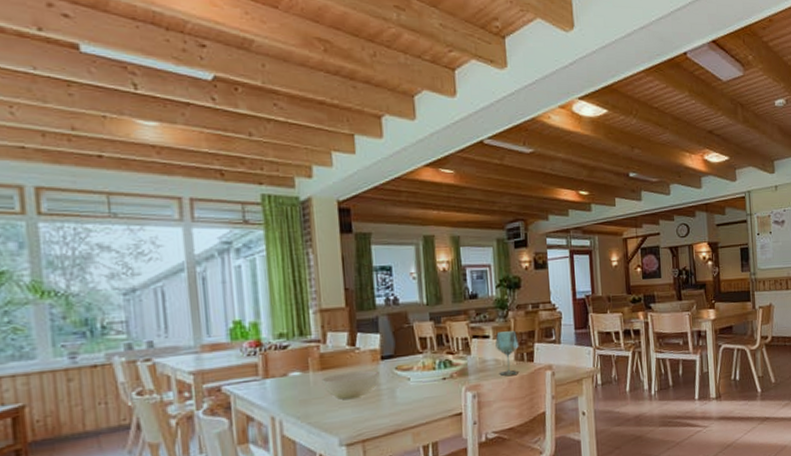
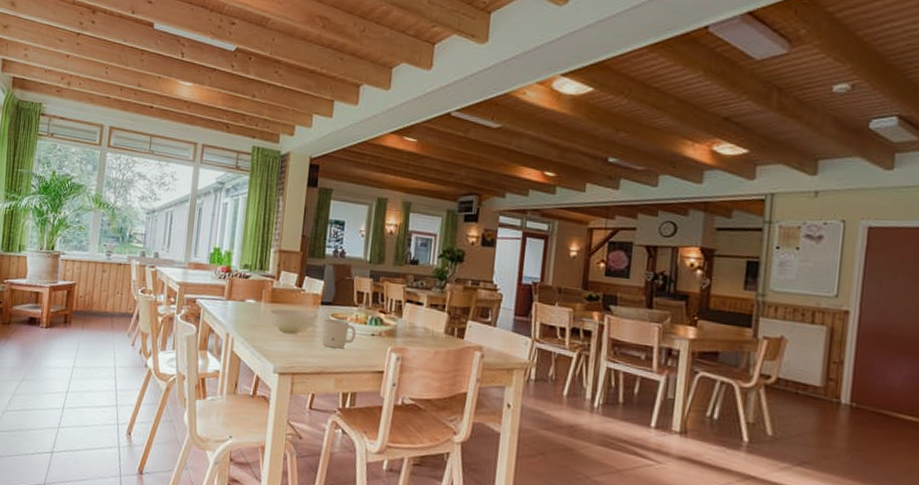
mug: none [387,370,426,403] -> present [322,318,356,349]
wine glass: present [495,330,519,377] -> none [426,301,452,348]

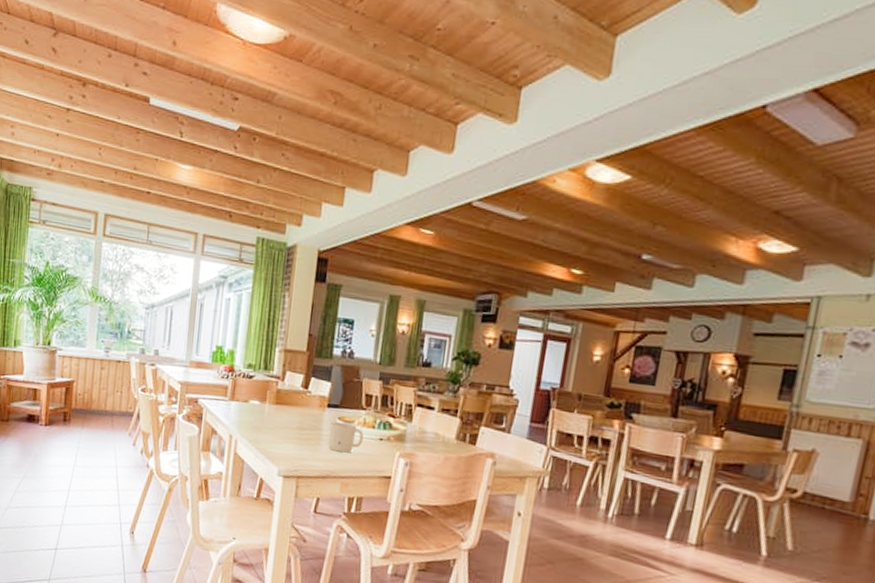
bowl: present [269,308,317,334] -> none [274,410,324,437]

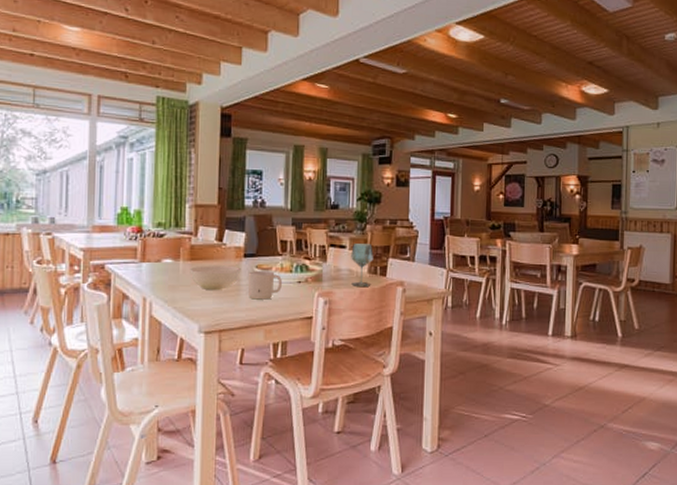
bowl: none [274,410,324,437] -> present [190,265,241,290]
wine glass: none [436,405,465,454] -> present [351,242,374,288]

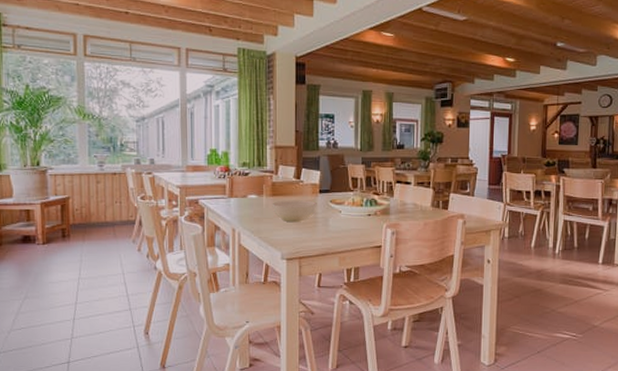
mug: present [248,270,282,300] -> none [323,204,354,231]
wine glass: present [351,242,374,288] -> none [416,179,436,220]

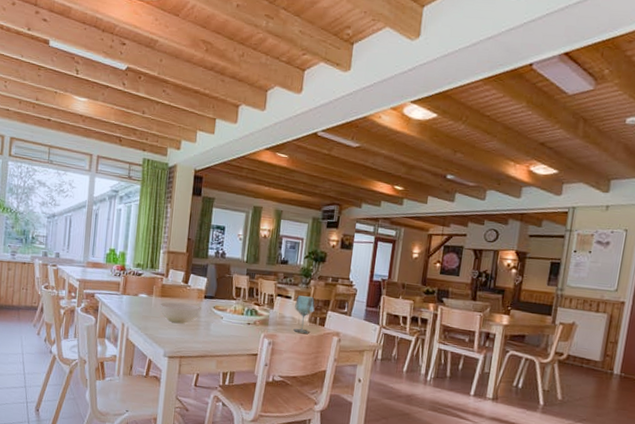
wine glass: none [416,179,436,220] -> present [293,295,315,334]

